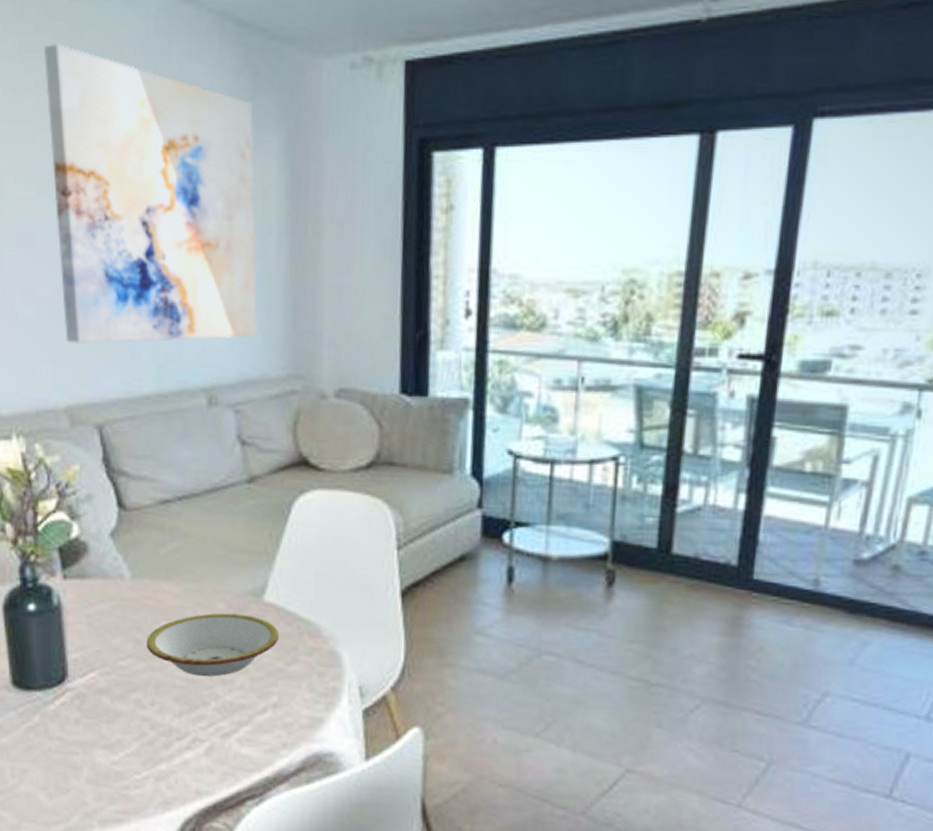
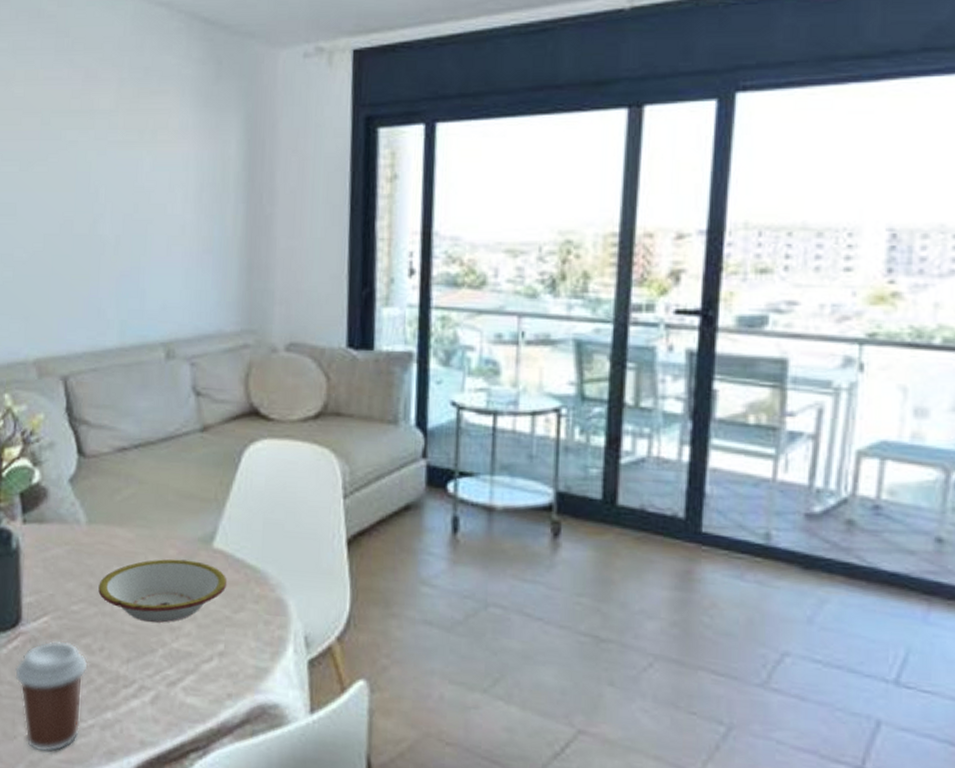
wall art: present [45,44,258,344] -> none [34,42,216,302]
coffee cup: none [63,695,139,804] -> present [14,640,88,753]

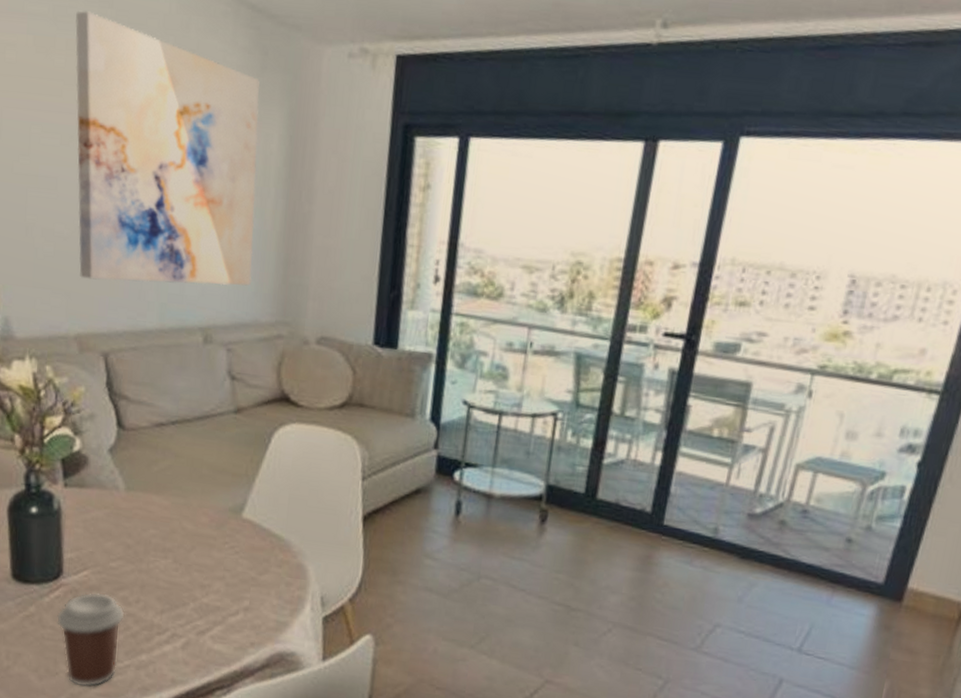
wall art: none [34,42,216,302] -> present [75,10,260,287]
bowl: present [98,559,227,623] -> none [135,525,254,581]

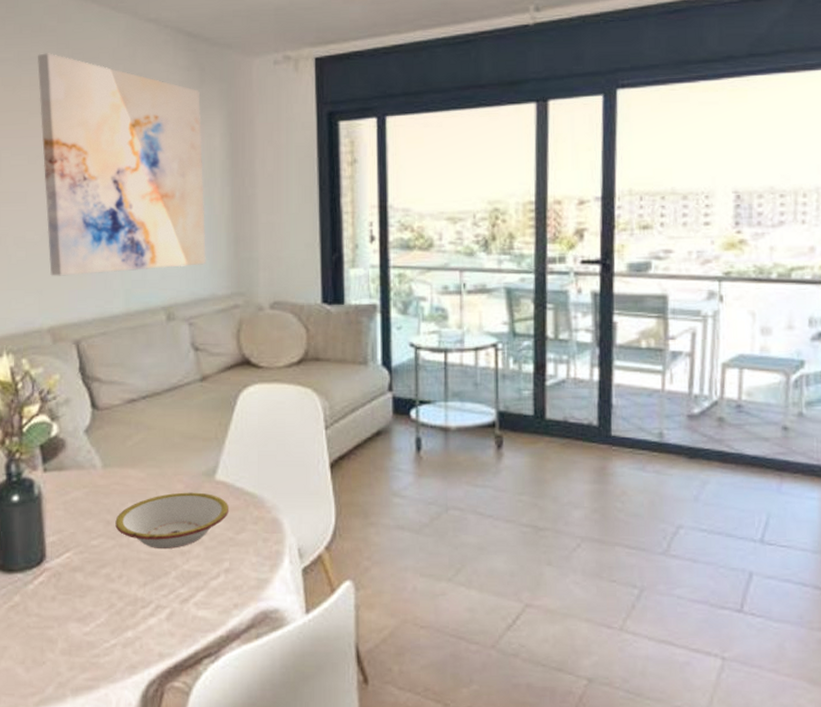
coffee cup: present [56,592,125,688] -> none [41,573,108,673]
bowl: none [135,525,254,581] -> present [115,492,230,548]

